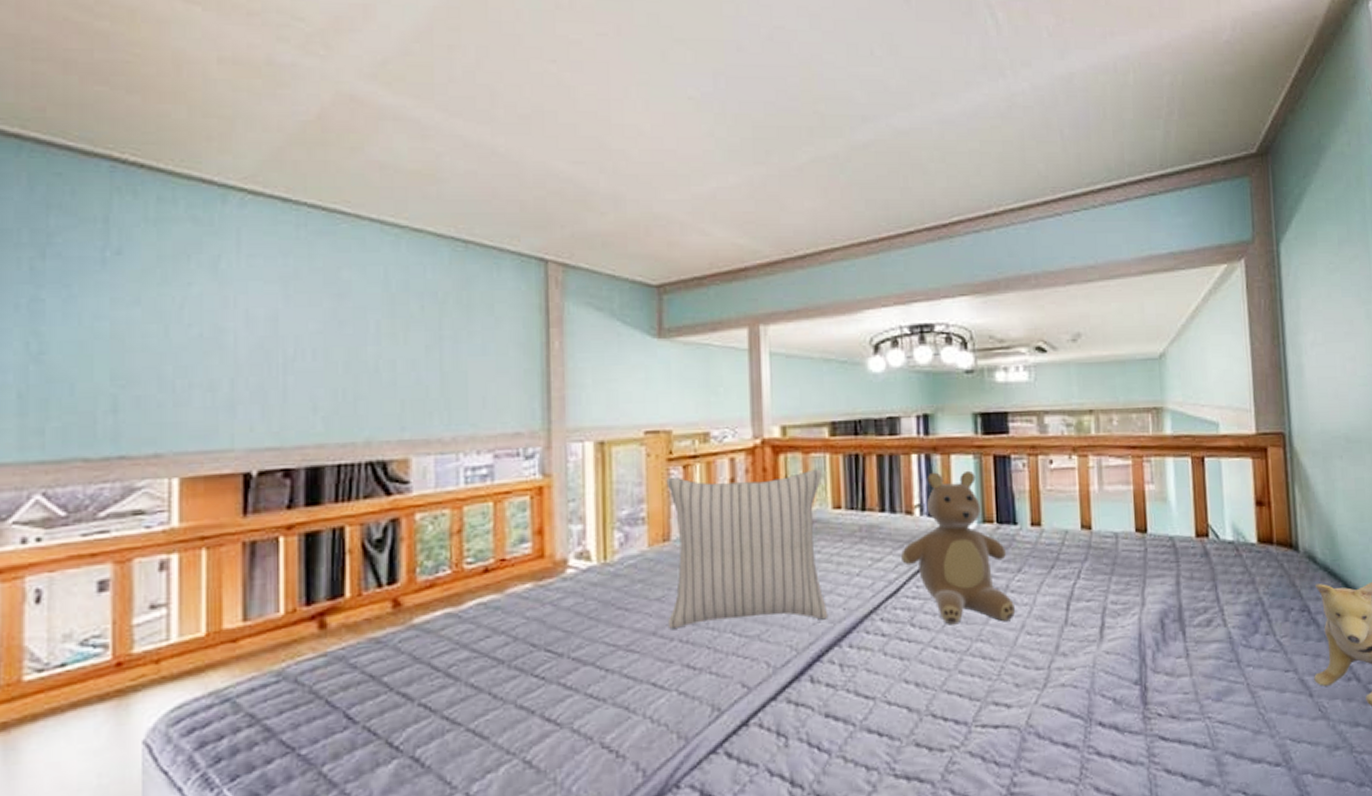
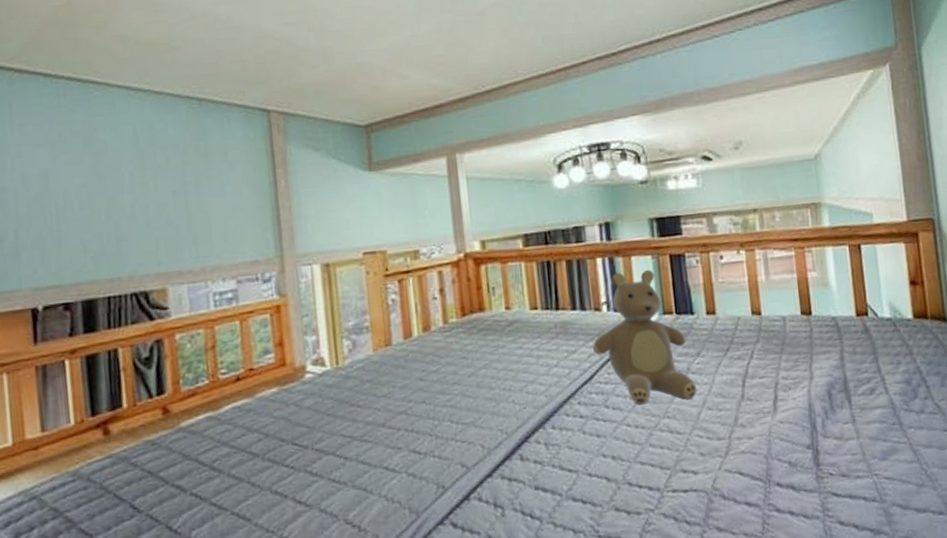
pillow: present [666,469,829,629] -> none [384,276,533,421]

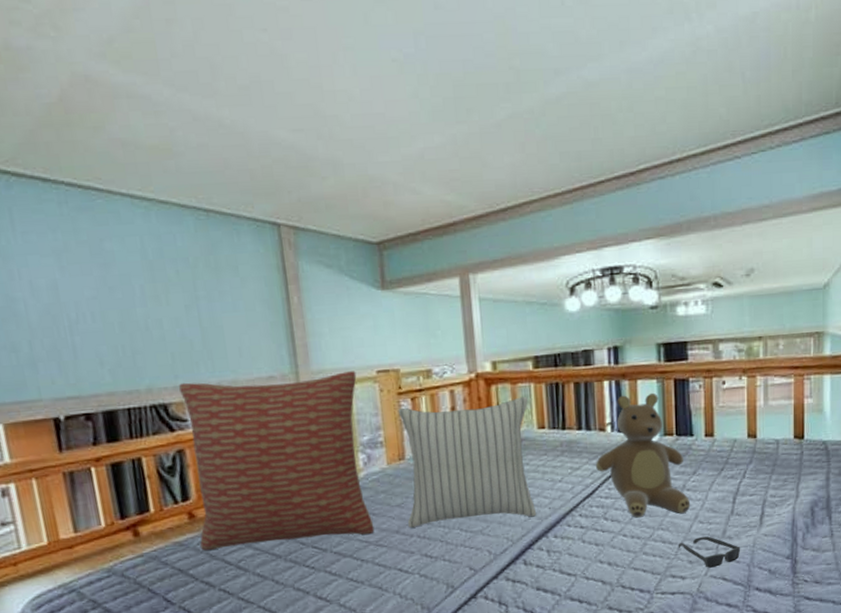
pillow: none [162,253,359,451] -> present [179,371,375,551]
pillow: none [384,276,533,421] -> present [398,396,537,528]
glasses: none [686,424,756,461] -> present [678,536,741,568]

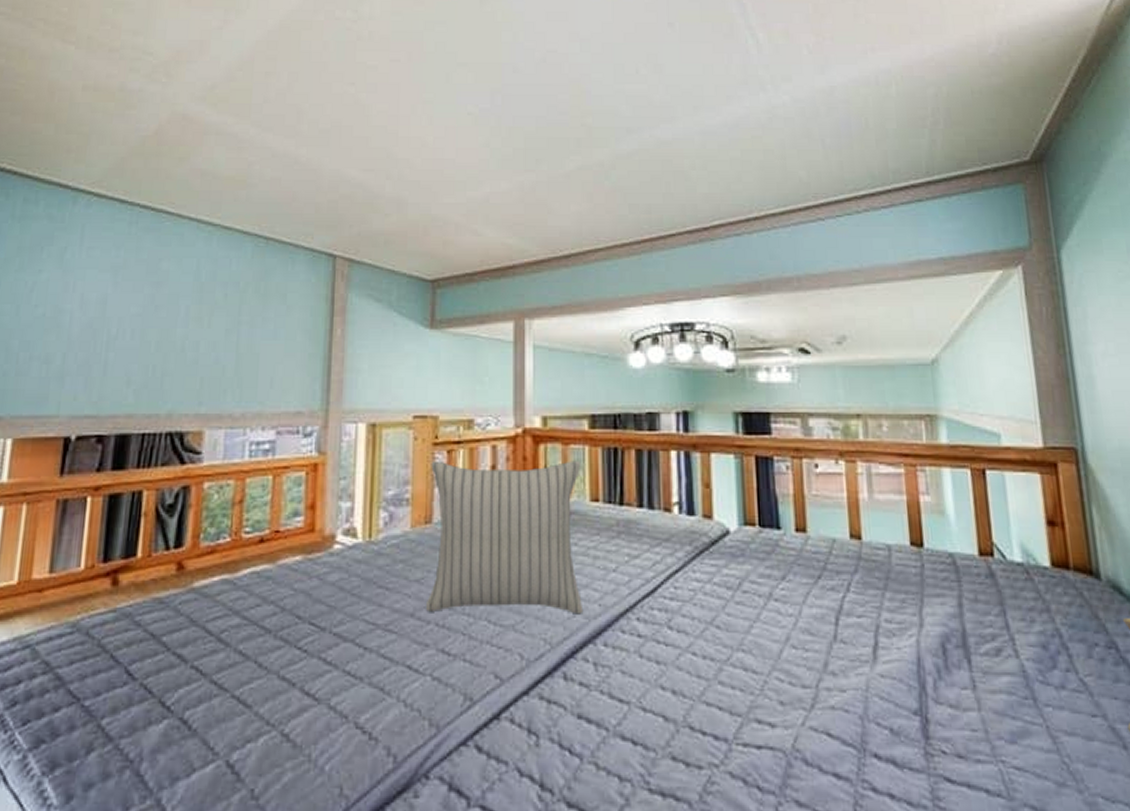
pillow: present [179,371,375,551] -> none [182,410,391,614]
teddy bear: present [595,392,691,518] -> none [658,470,780,631]
glasses: present [678,536,741,568] -> none [764,668,850,715]

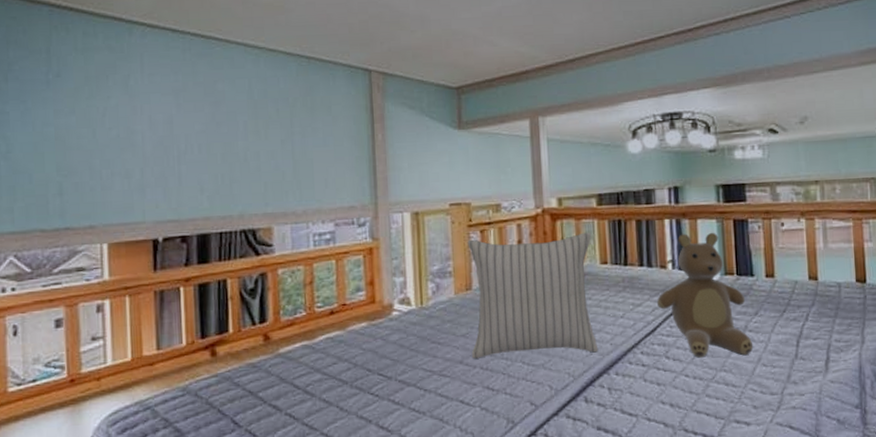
teddy bear: none [658,470,780,631] -> present [656,232,754,358]

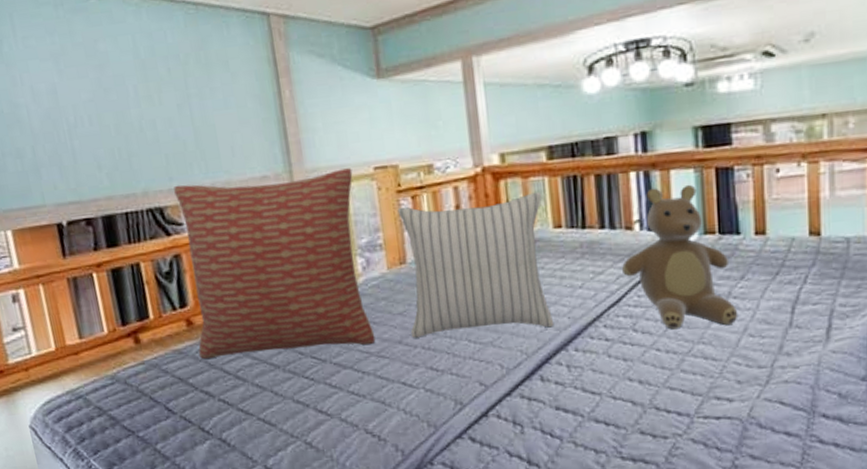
pillow: none [268,203,439,374] -> present [174,168,376,360]

